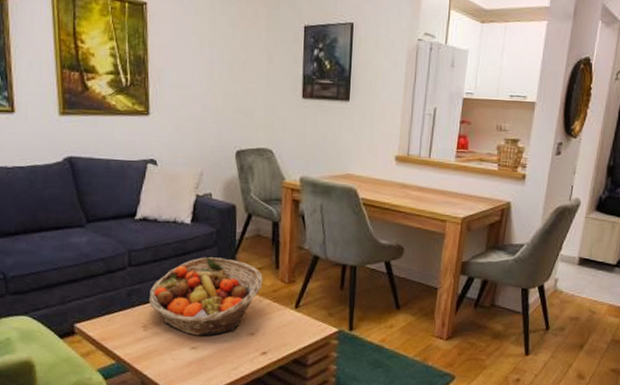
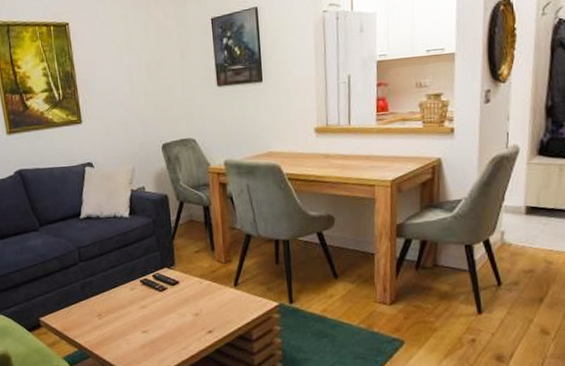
fruit basket: present [148,257,263,337] -> none [100,245,201,320]

